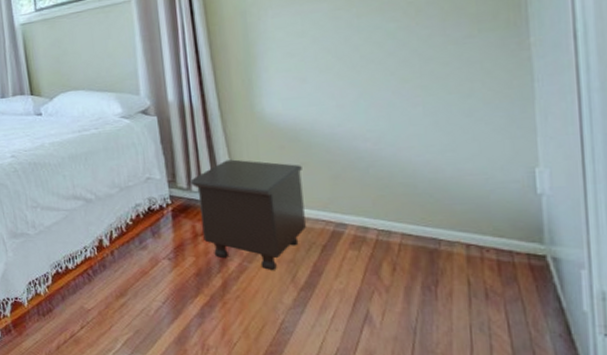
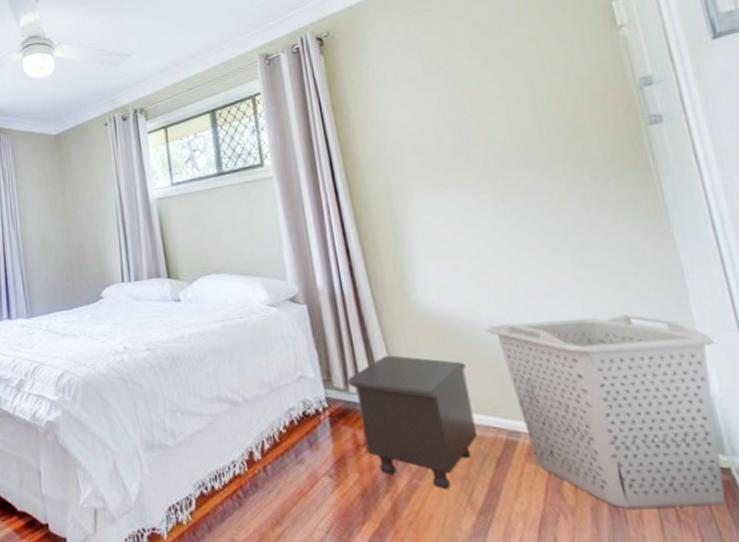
laundry basket: none [324,121,556,288] -> present [485,314,727,508]

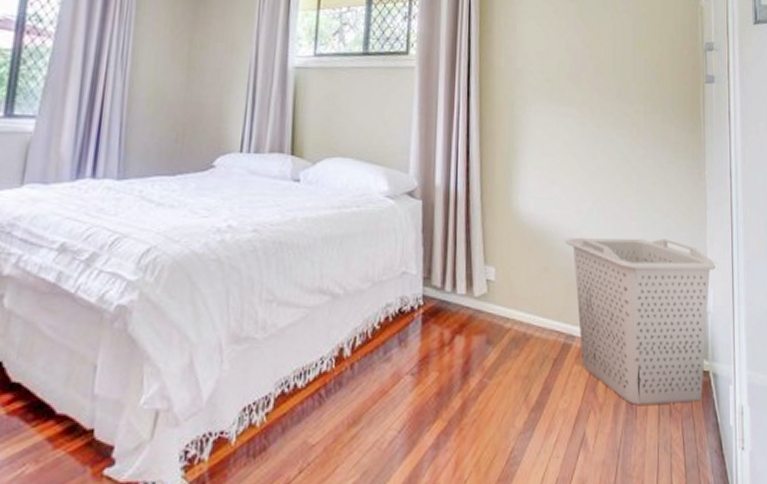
nightstand: present [347,355,477,489] -> none [445,258,544,388]

